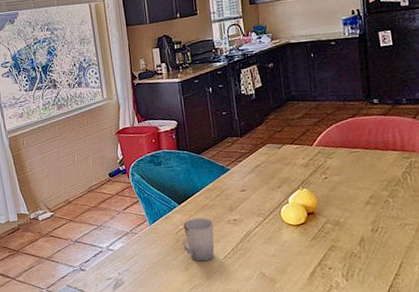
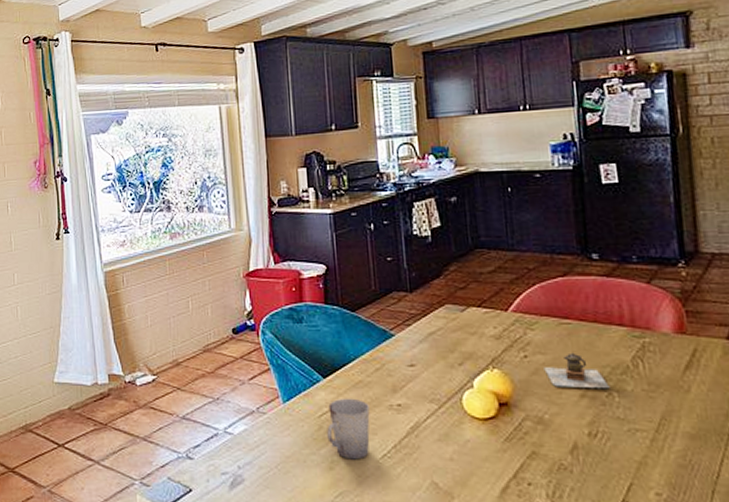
teapot: none [339,172,387,198] -> present [544,352,610,389]

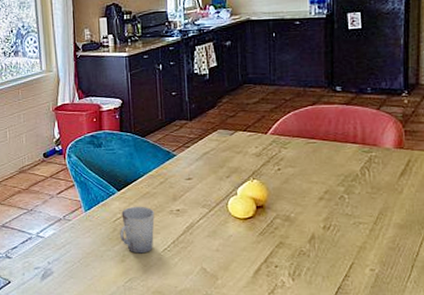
teapot: present [544,352,610,389] -> none [293,165,342,193]

